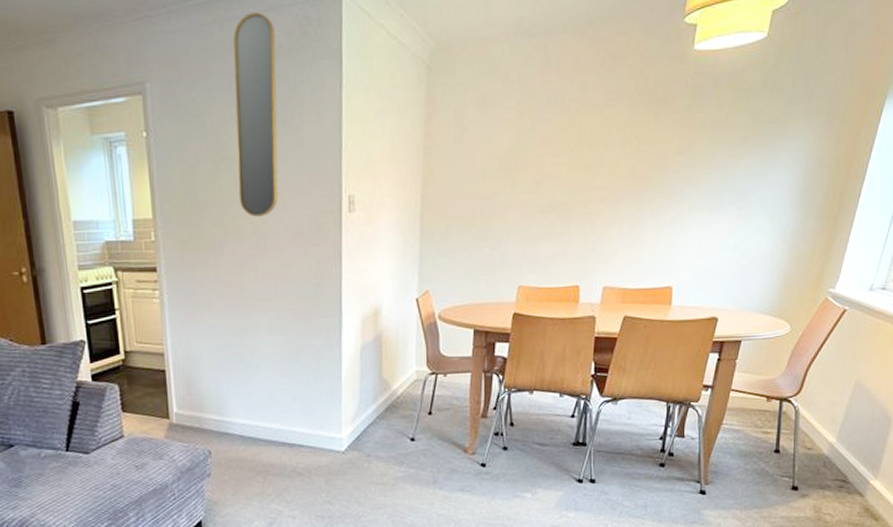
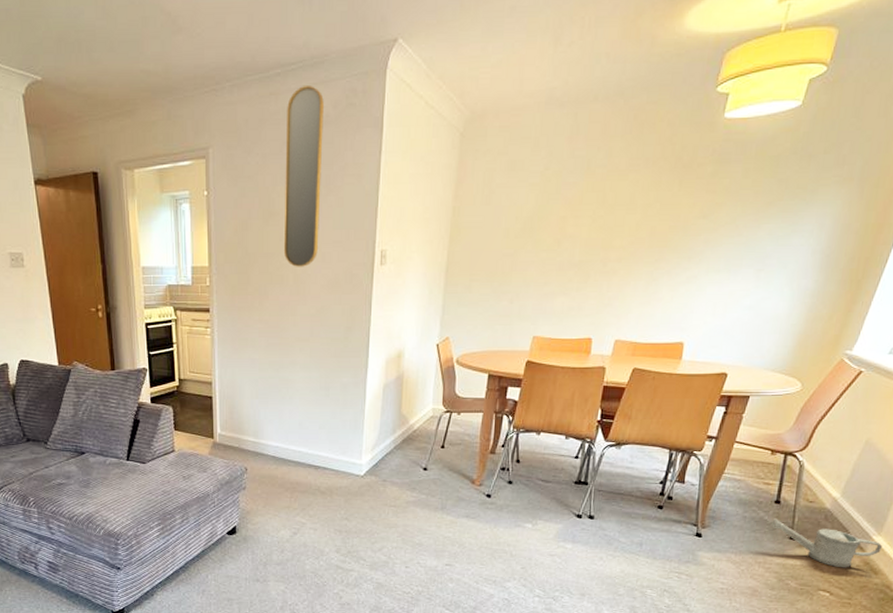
watering can: none [773,469,880,517] -> present [772,518,883,568]

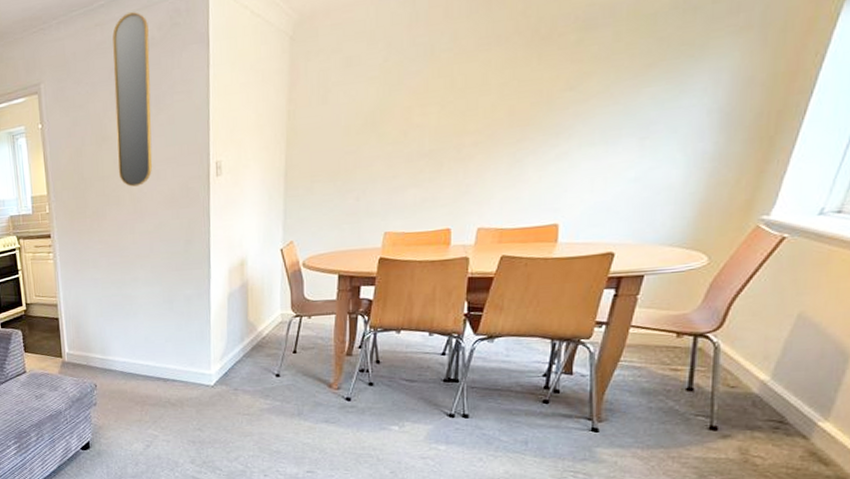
watering can: present [772,518,883,568] -> none [685,407,832,460]

